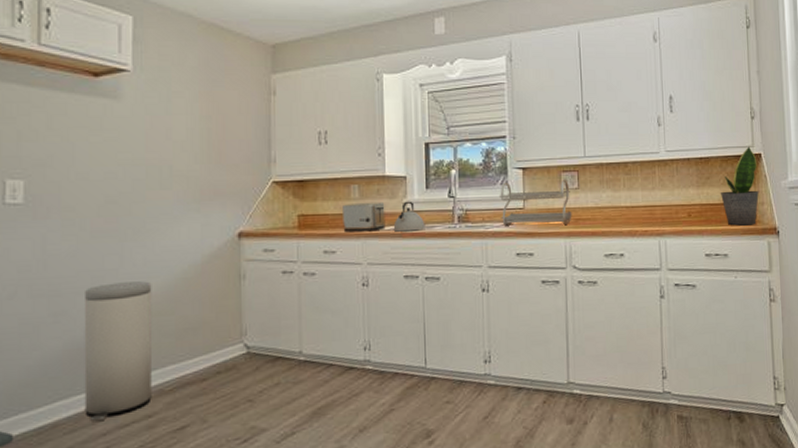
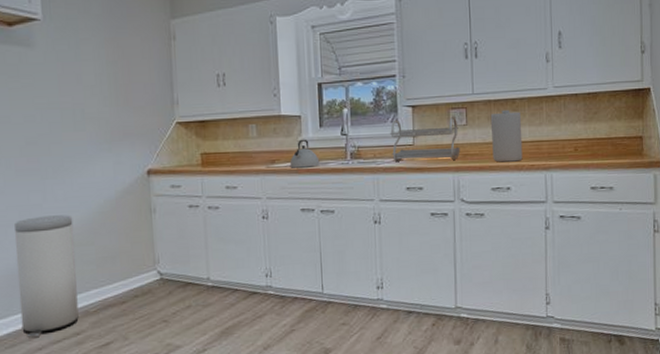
toaster: present [341,202,386,233] -> none [241,140,283,169]
paper towel holder: none [602,173,636,228] -> present [490,109,523,163]
potted plant: present [720,146,760,226] -> none [607,81,647,160]

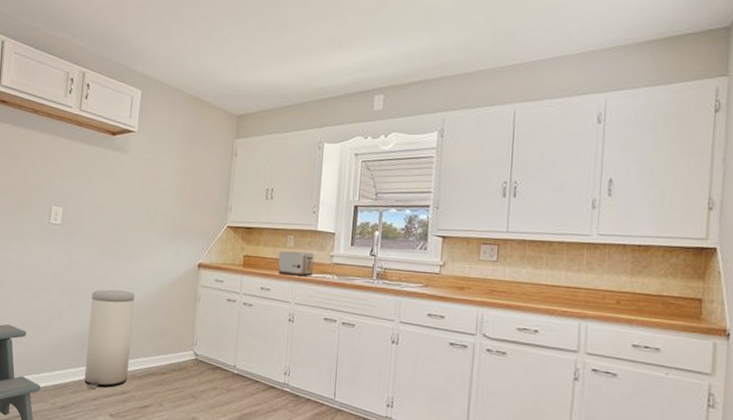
toaster: none [241,140,283,169] -> present [278,251,314,277]
kettle: present [289,139,320,168] -> none [319,254,347,282]
dish rack: present [389,116,460,163] -> none [416,247,488,295]
paper towel holder: present [490,109,523,163] -> none [522,251,558,306]

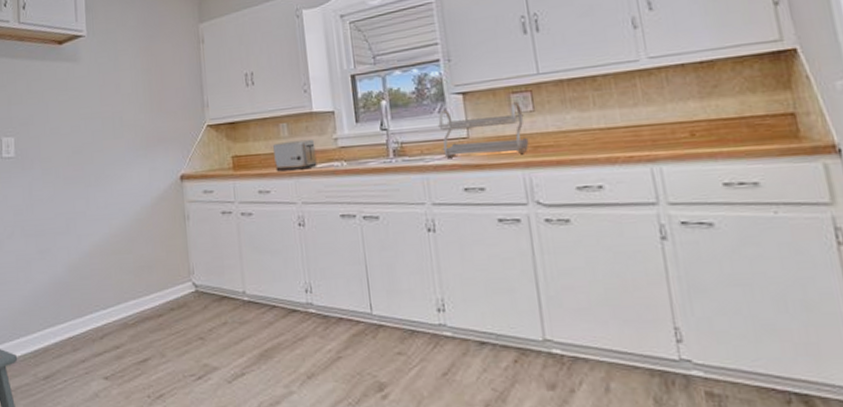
pedal bin: present [84,289,135,388] -> none [61,222,118,348]
dish rack: none [416,247,488,295] -> present [437,101,529,159]

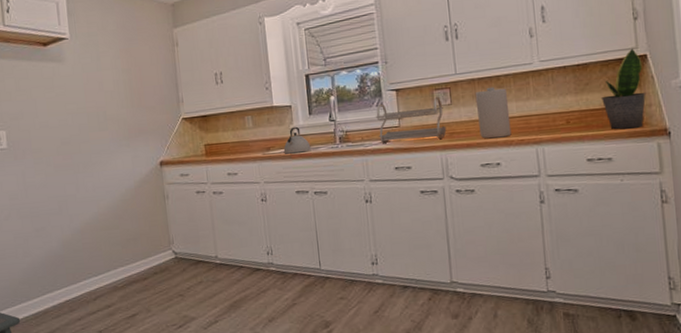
toaster: present [272,139,317,172] -> none [239,129,277,157]
kettle: none [325,136,359,169] -> present [283,126,311,154]
paper towel holder: none [564,89,616,155] -> present [475,86,512,139]
potted plant: none [736,40,801,145] -> present [601,48,646,130]

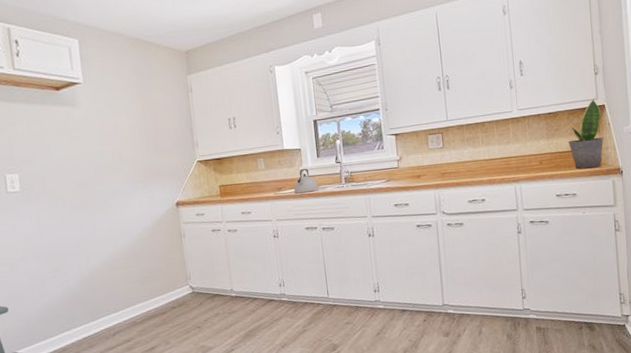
dish rack: present [375,96,447,144] -> none [377,140,439,184]
paper towel holder: present [475,86,512,139] -> none [463,132,494,178]

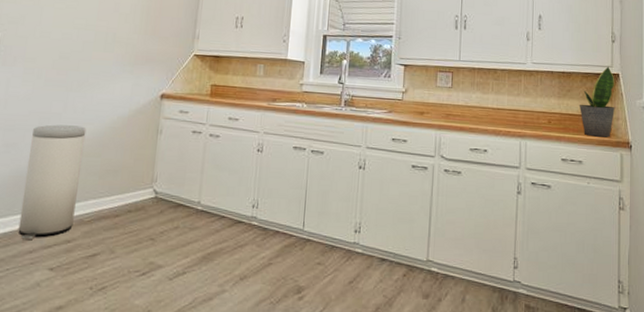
pedal bin: none [71,243,128,345] -> present [18,124,87,239]
kettle: present [293,168,319,194] -> none [289,82,316,109]

